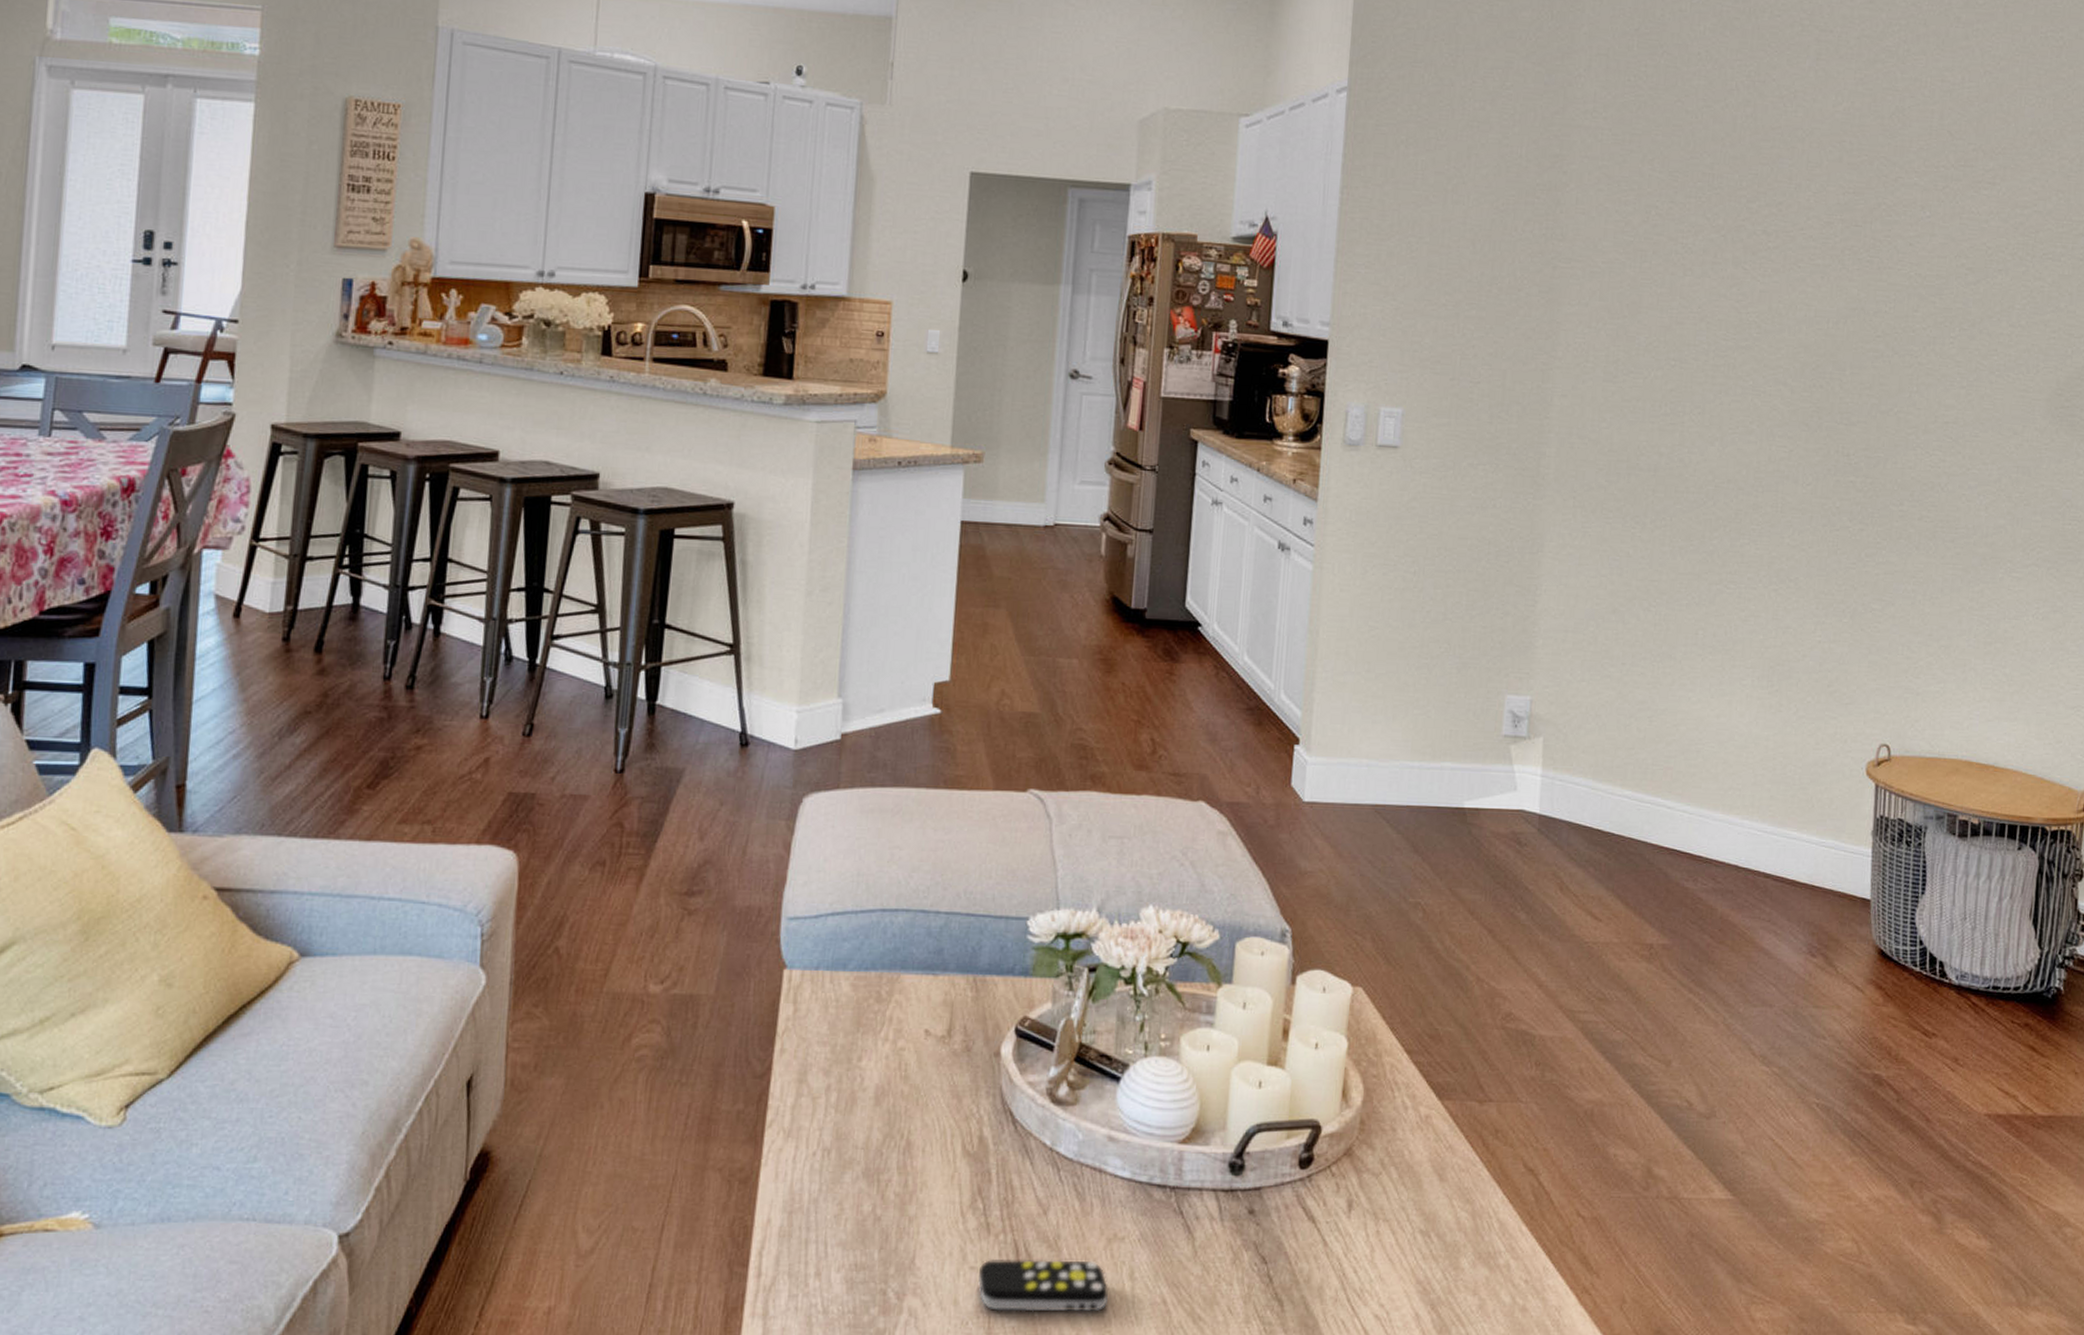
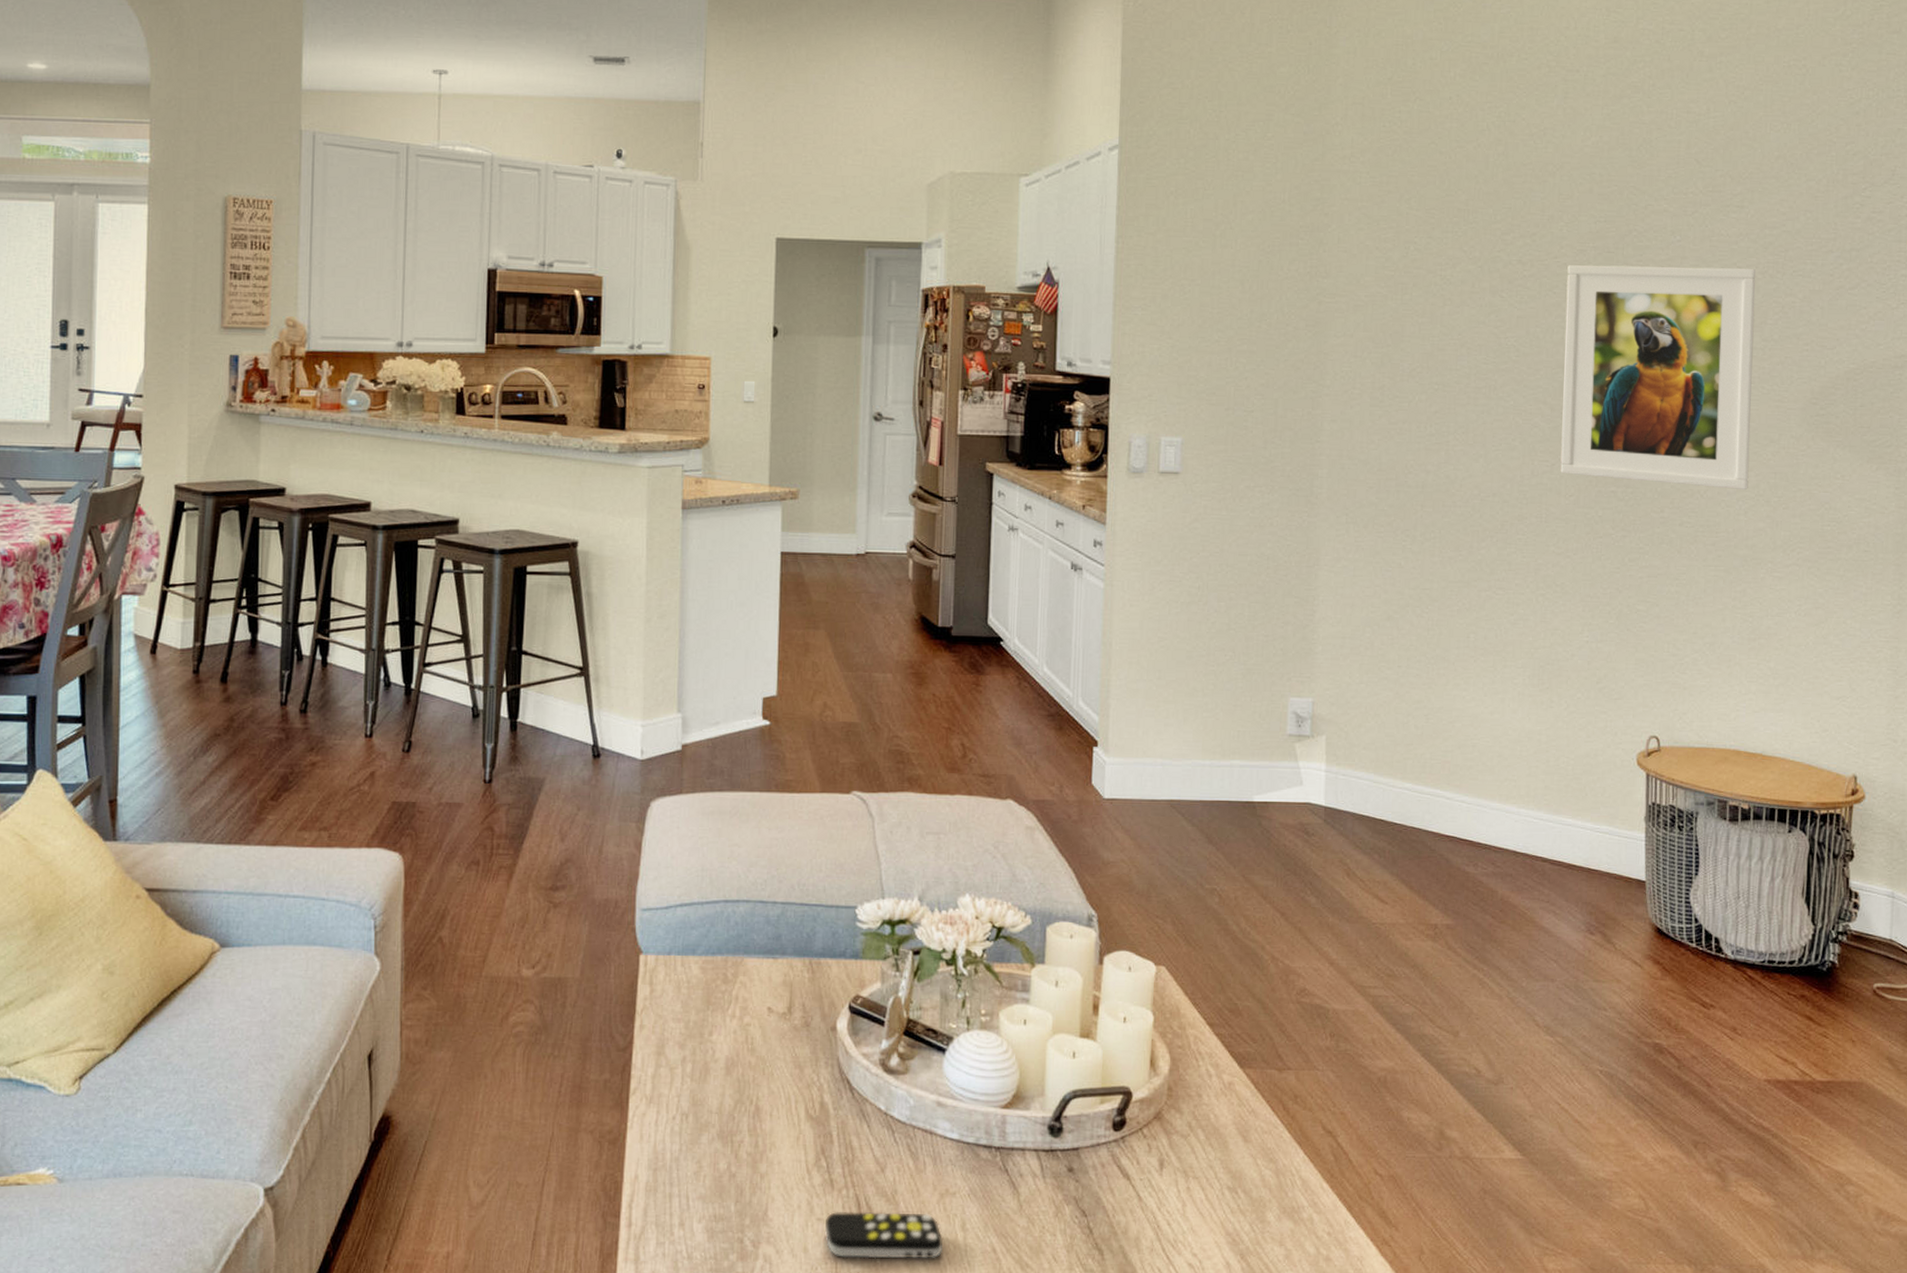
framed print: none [1798,238,2005,485] -> present [1560,264,1756,491]

